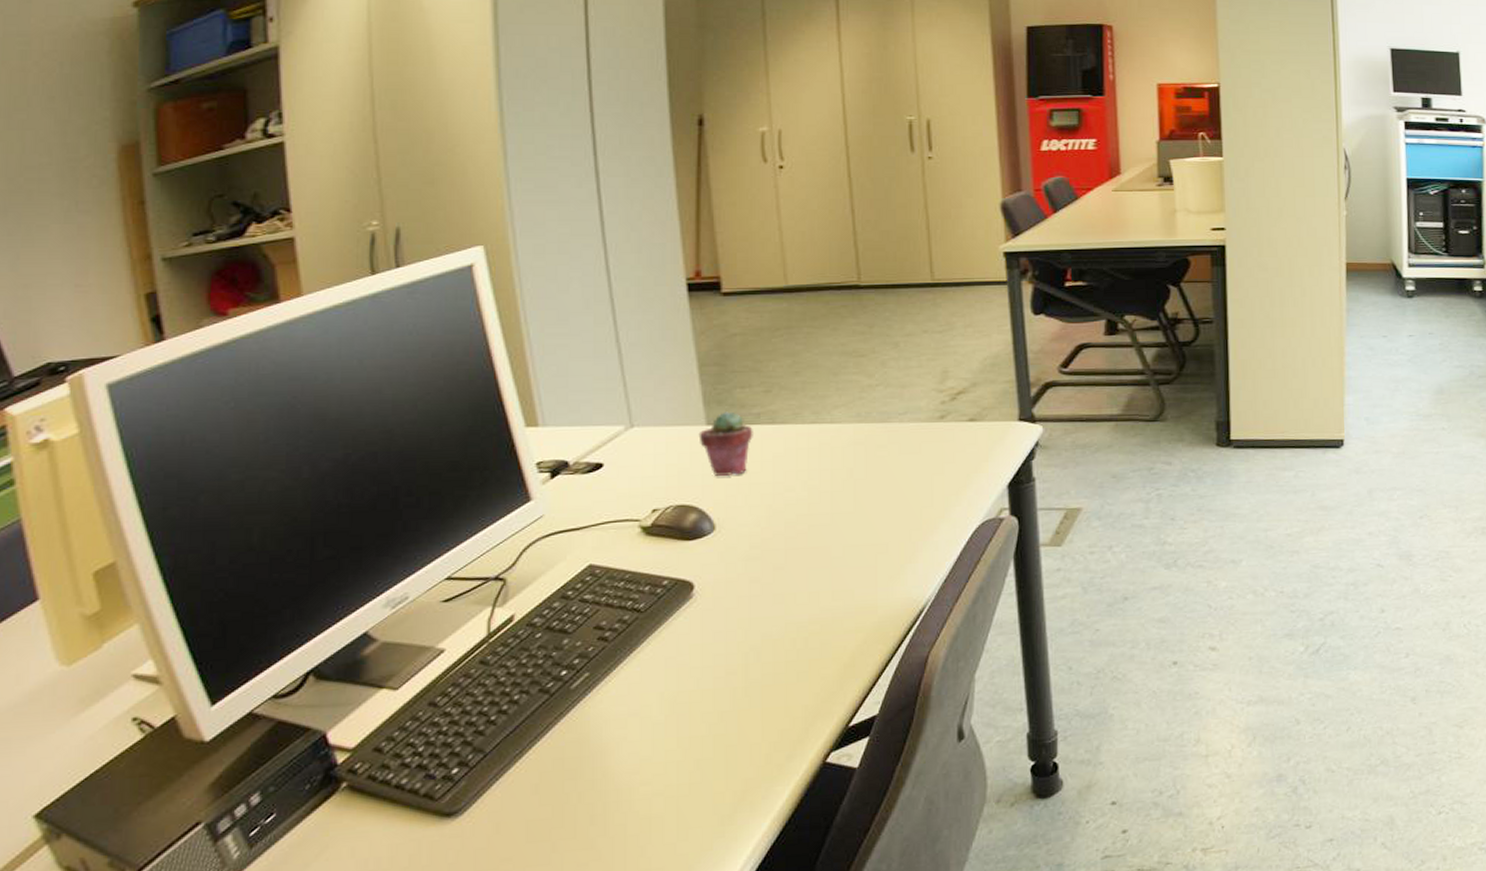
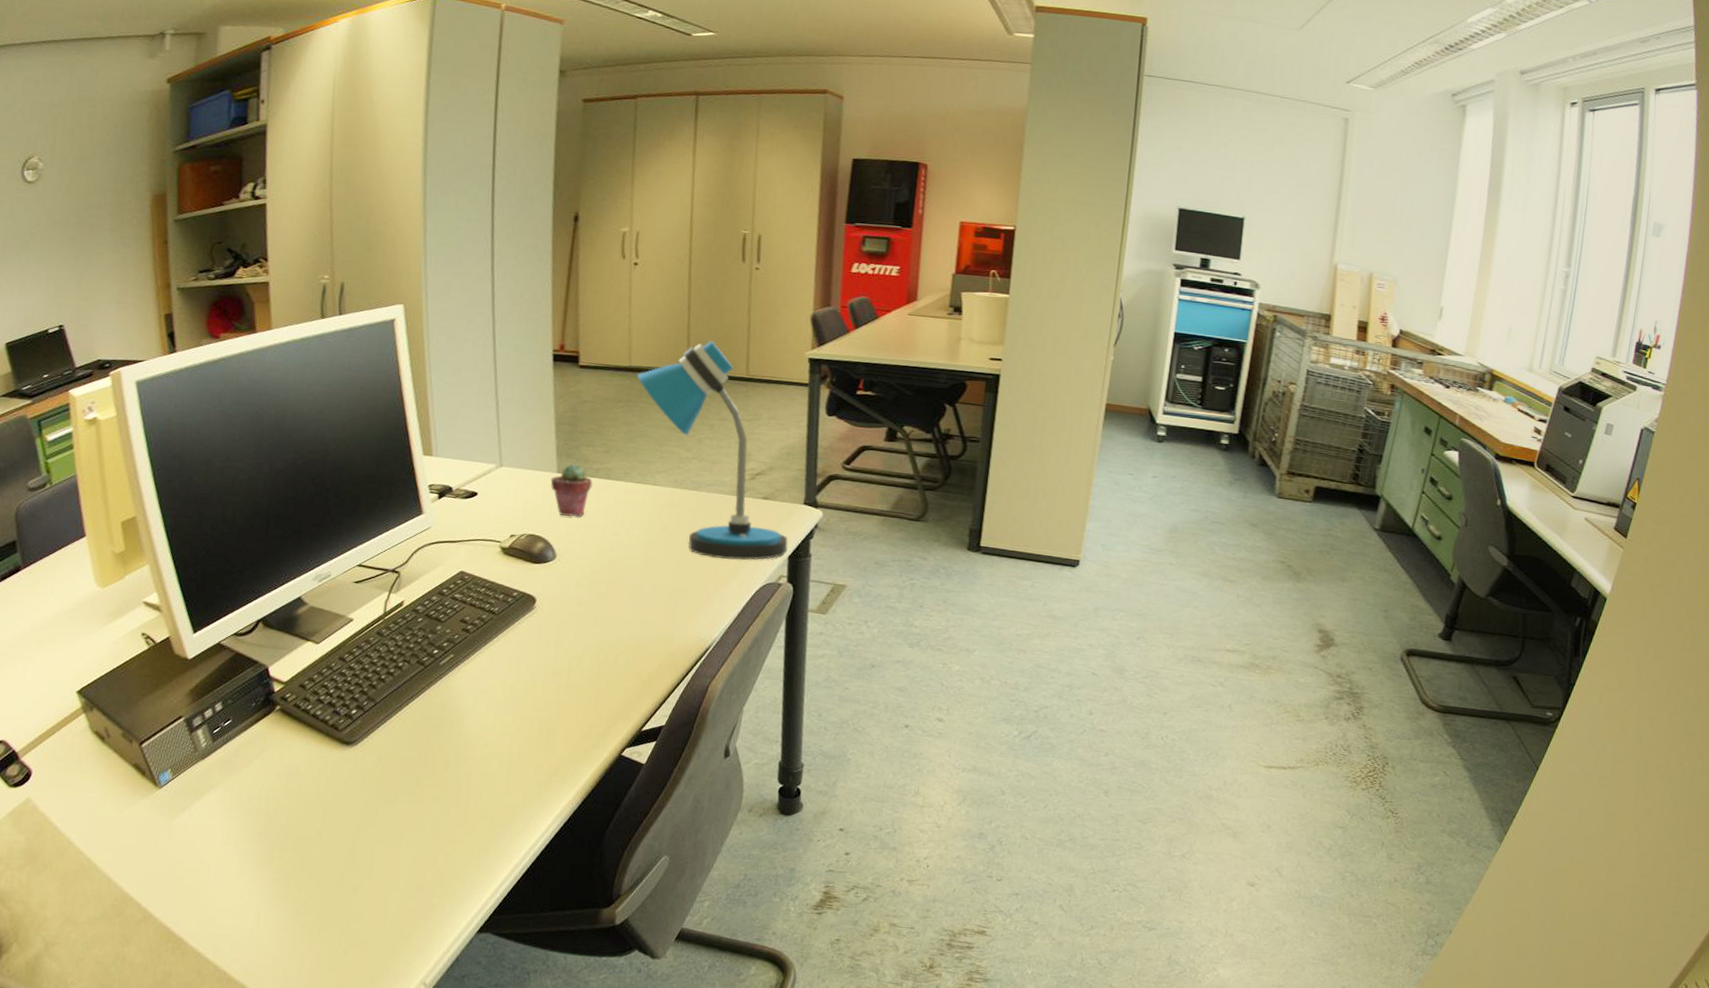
desk lamp: none [796,246,1005,501] -> present [637,341,788,560]

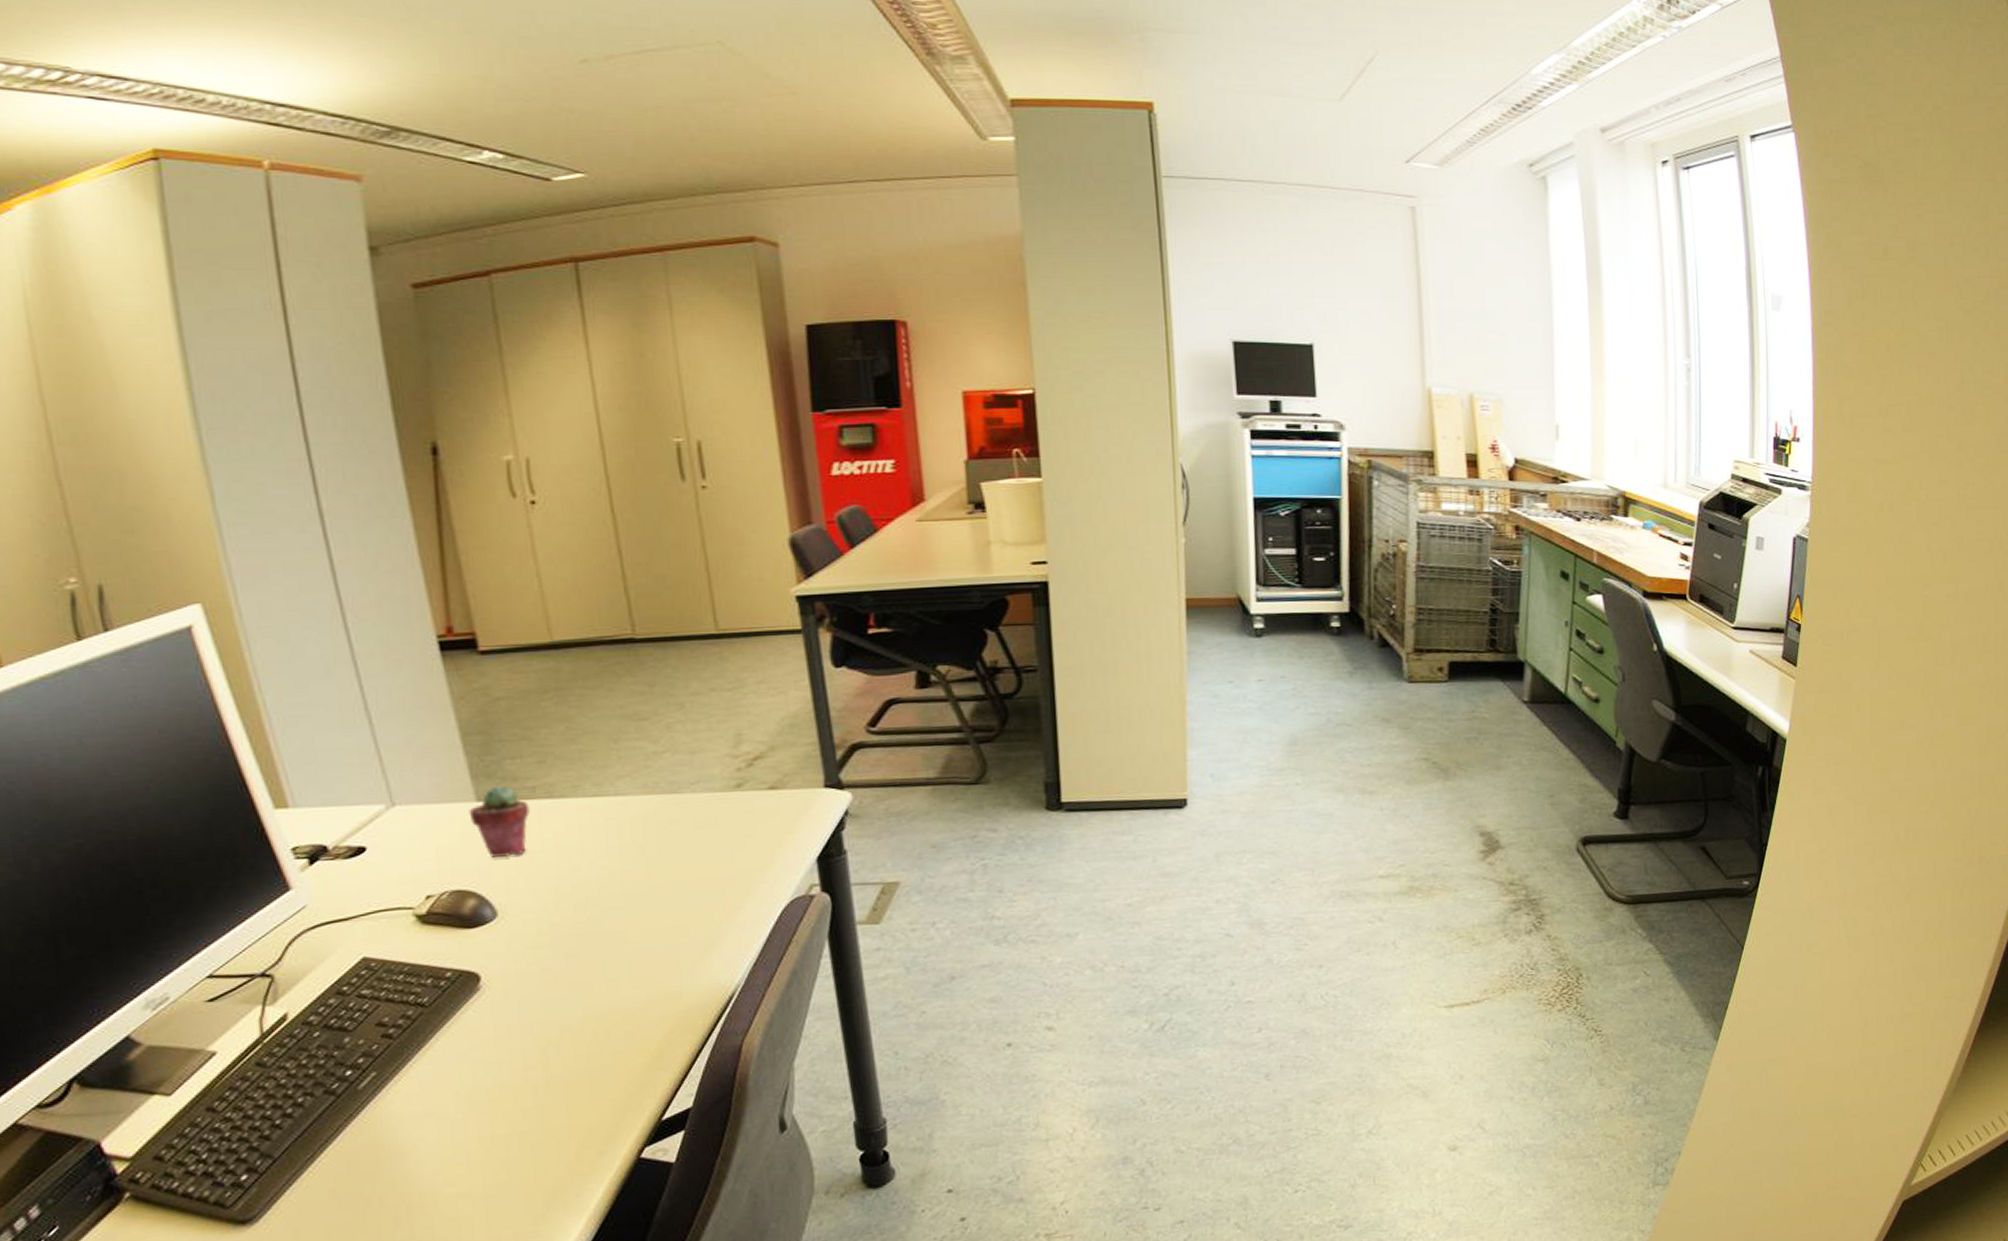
desk lamp: present [637,341,788,560] -> none [564,592,814,879]

